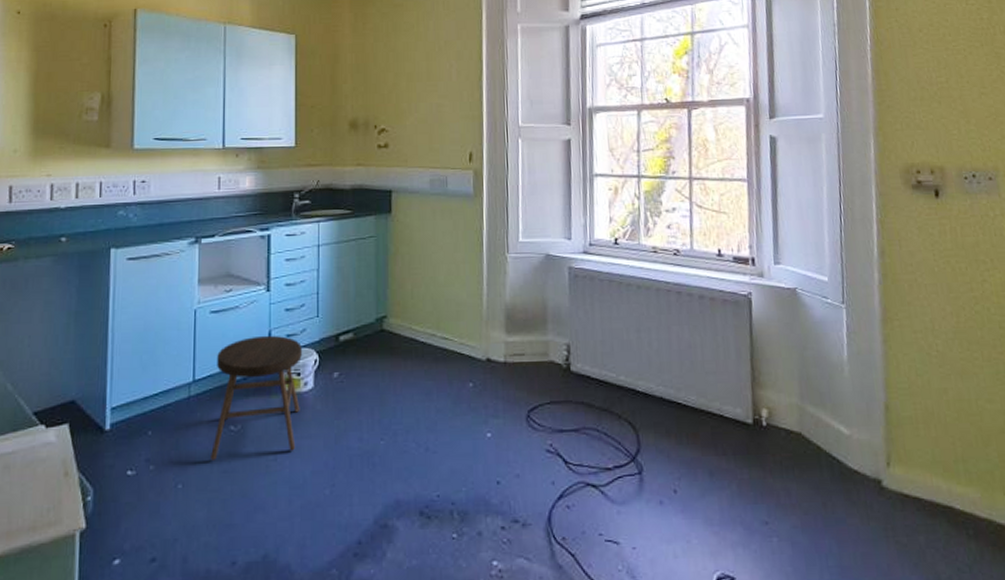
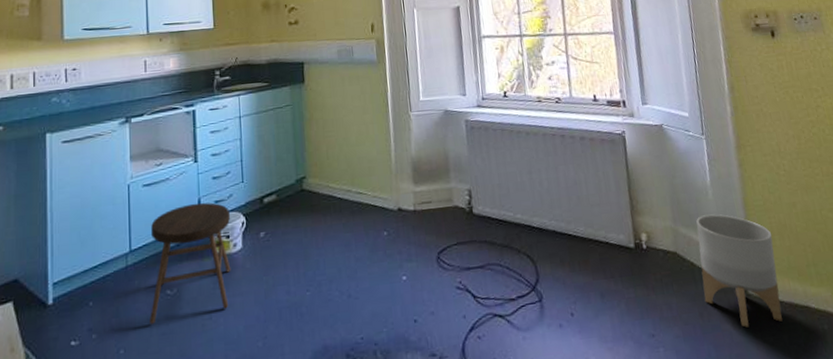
planter: none [827,394,920,524] -> present [696,214,783,327]

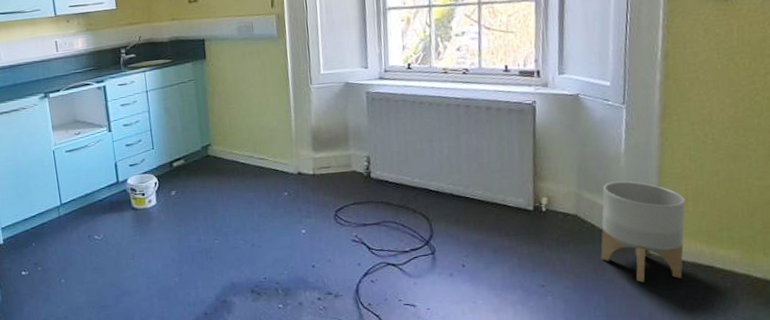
stool: present [150,202,231,324] -> none [76,165,148,261]

